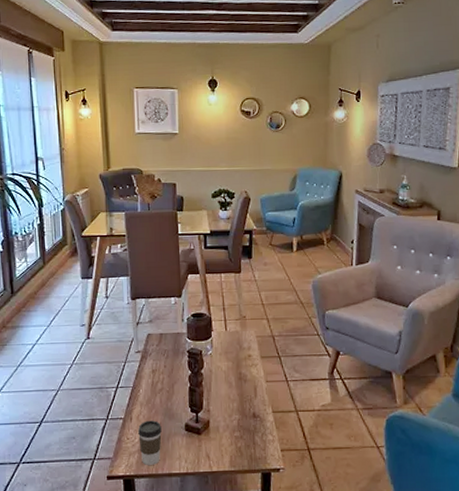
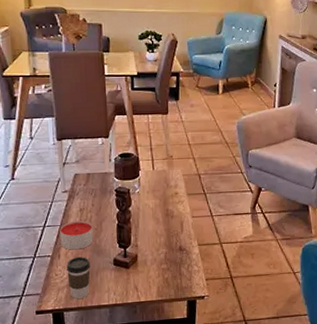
candle: none [132,382,165,413] -> present [59,220,94,250]

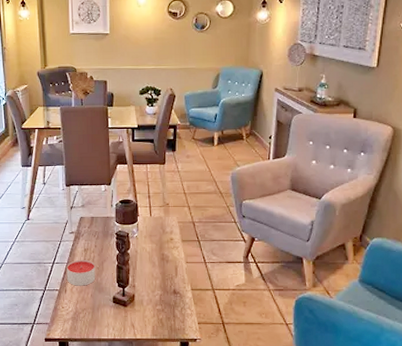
coffee cup: present [66,256,91,300] -> none [72,292,92,332]

